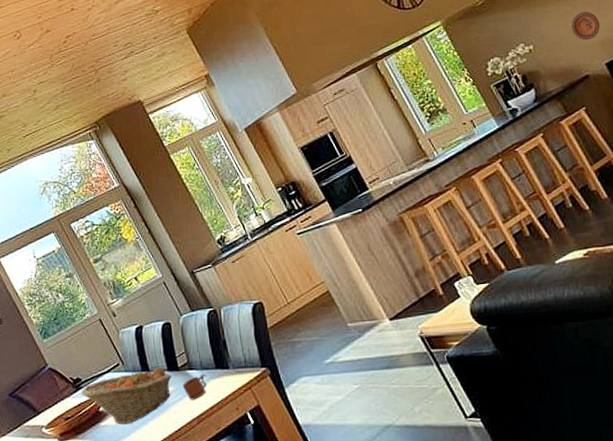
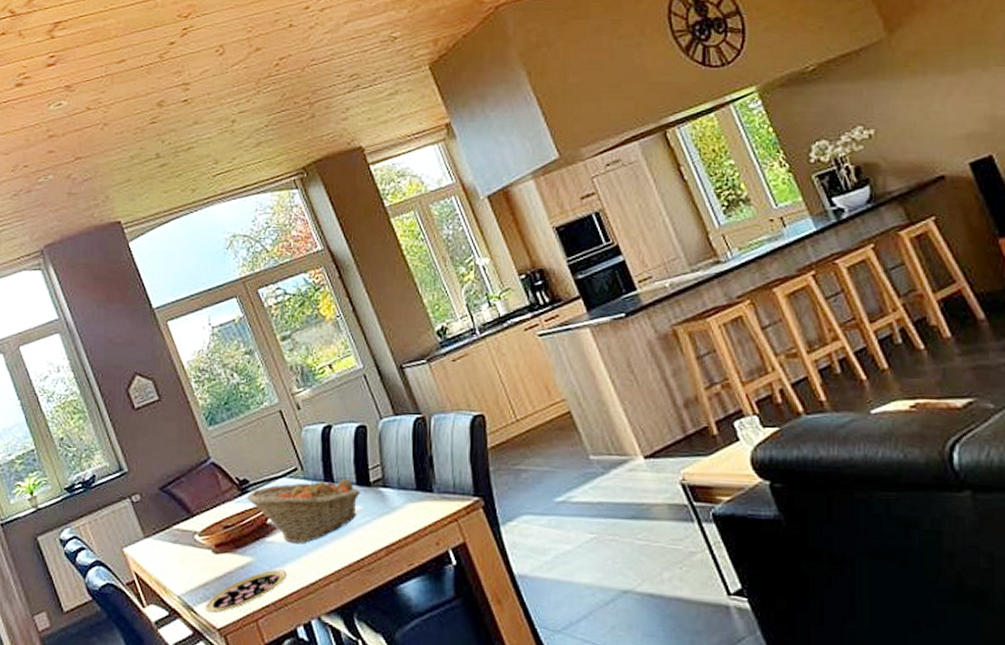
mug: present [183,373,207,401] -> none [373,494,404,526]
decorative plate: present [571,11,601,41] -> none [929,93,969,131]

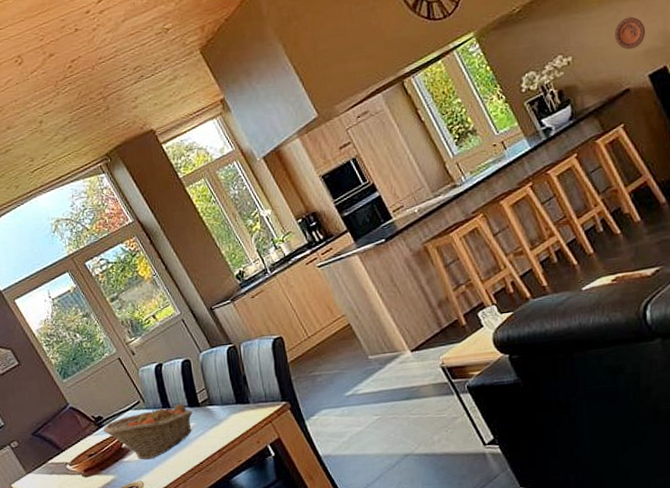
decorative plate: none [929,93,969,131] -> present [615,16,646,50]

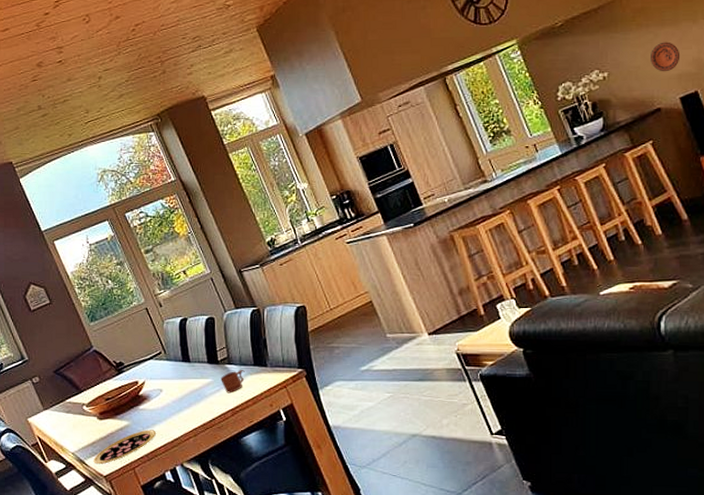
fruit basket: present [102,403,192,460] -> none [122,357,211,410]
mug: none [204,409,227,435] -> present [221,369,245,394]

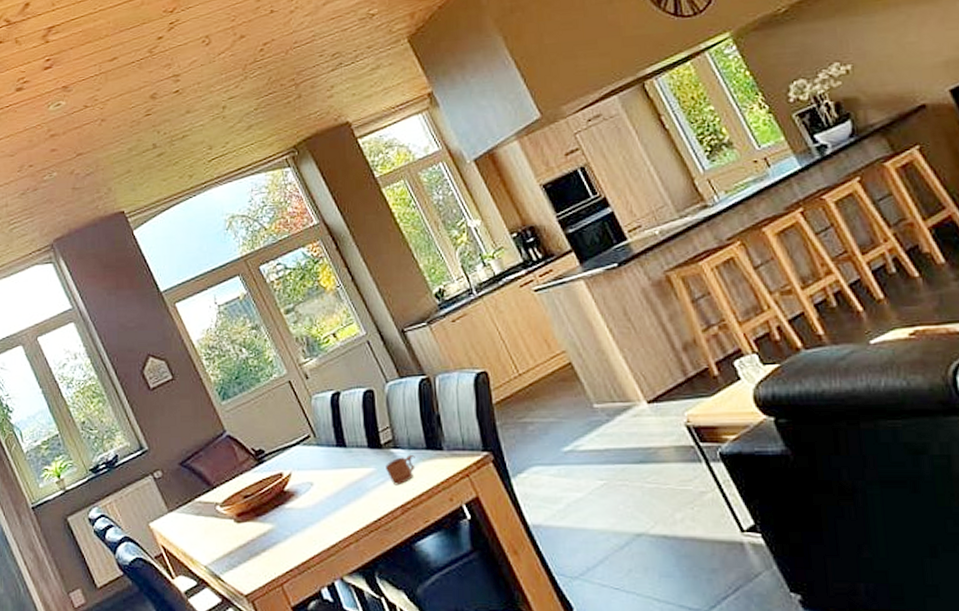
pizza: present [93,429,156,465] -> none [231,534,308,580]
decorative plate: present [651,41,681,72] -> none [905,22,945,60]

